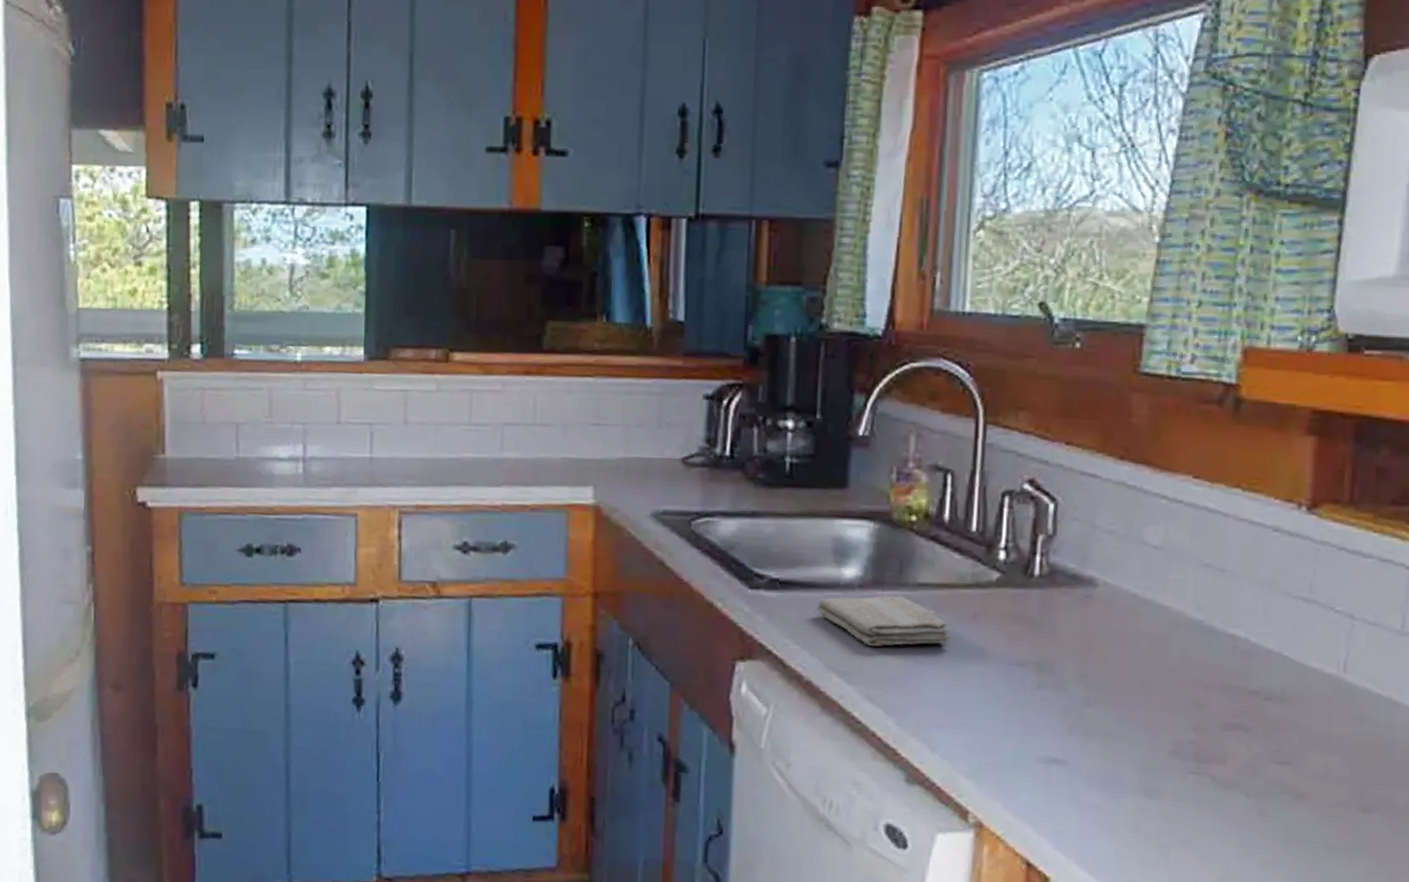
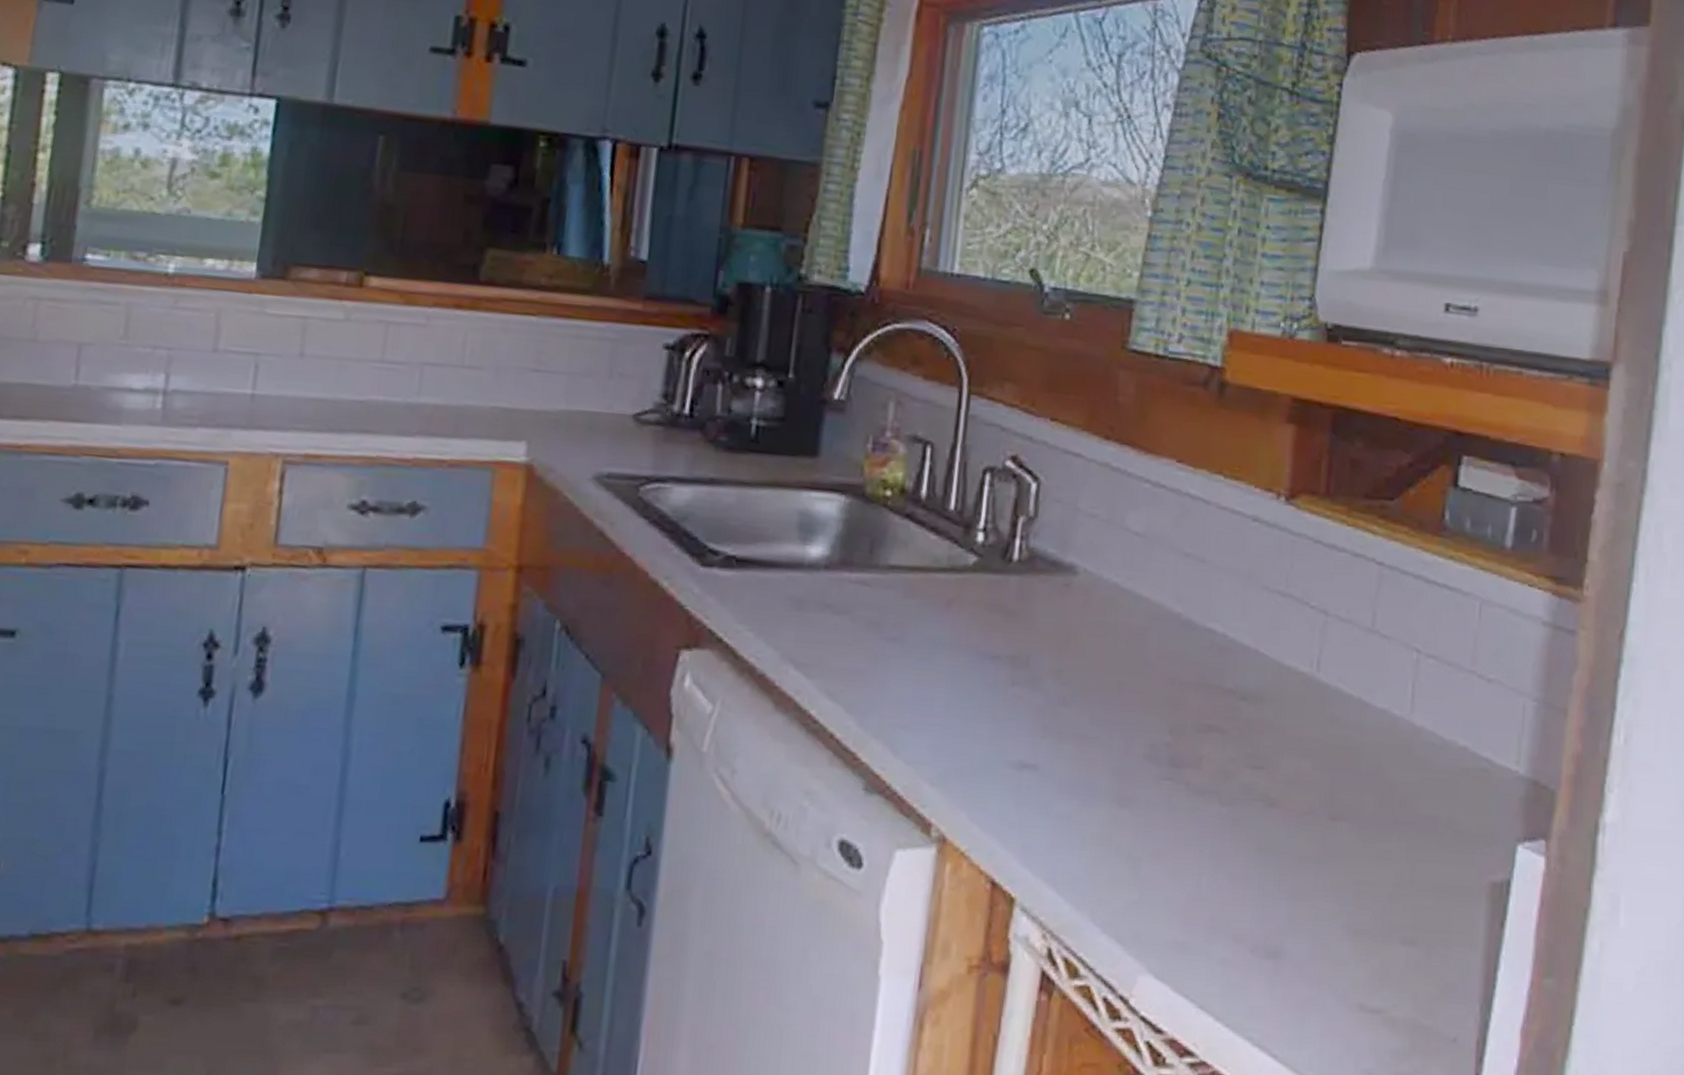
washcloth: present [817,595,951,647] -> none [776,578,922,636]

